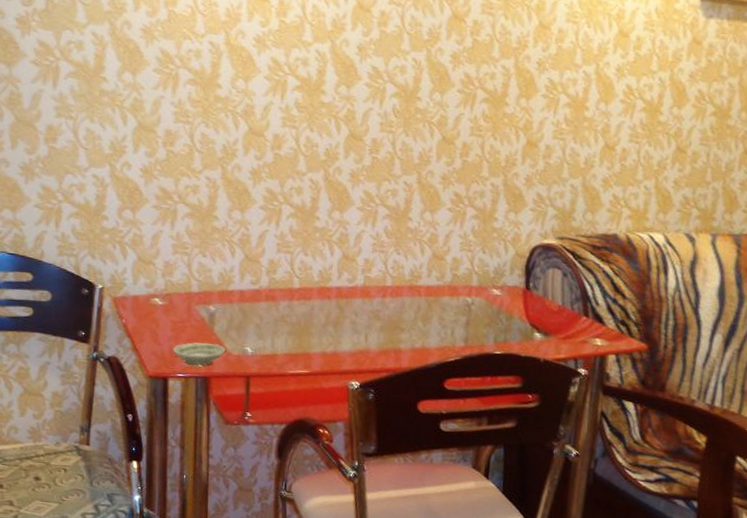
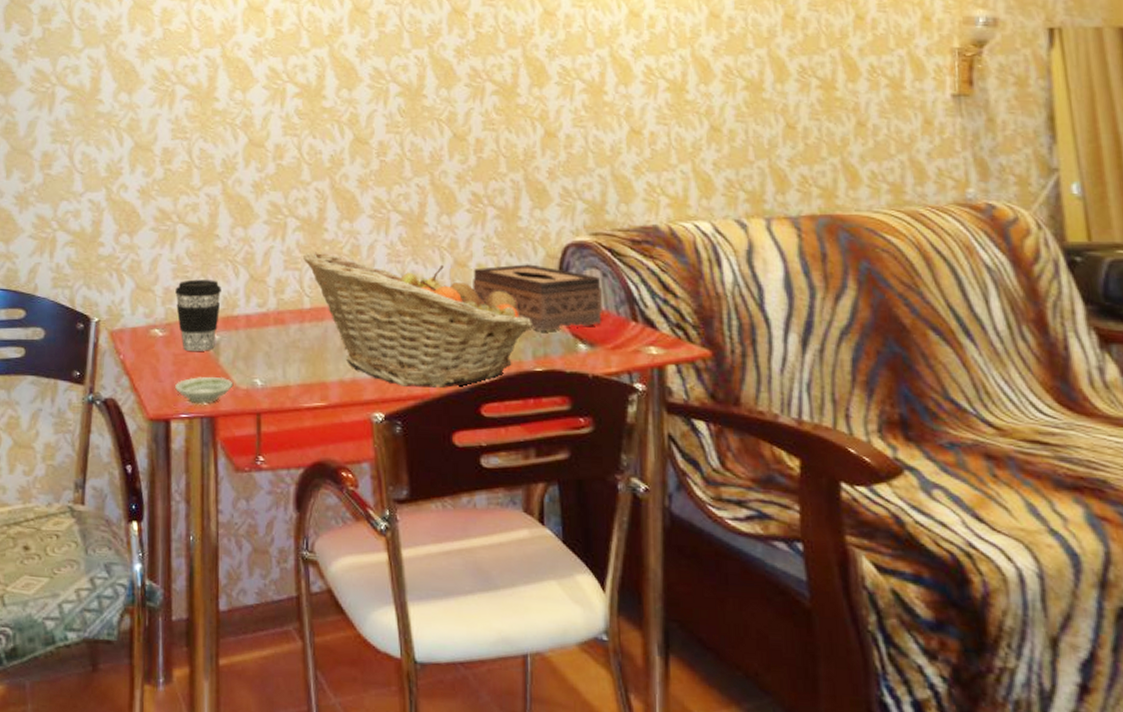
coffee cup: none [175,255,218,320] -> present [175,279,221,351]
fruit basket: none [295,237,497,364] -> present [303,252,532,388]
tissue box: none [447,260,561,320] -> present [473,264,602,331]

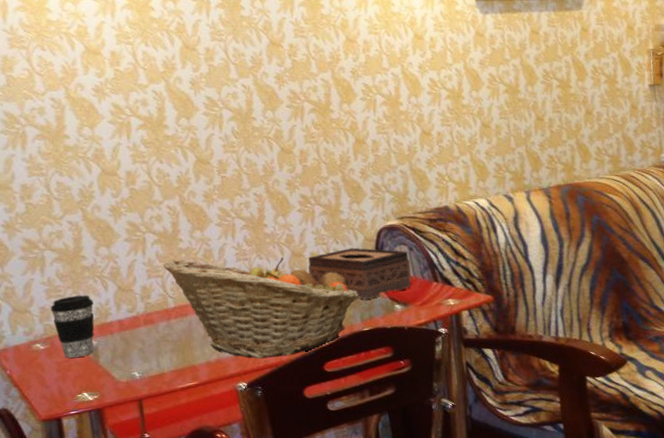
saucer: present [175,376,234,403] -> none [62,375,115,400]

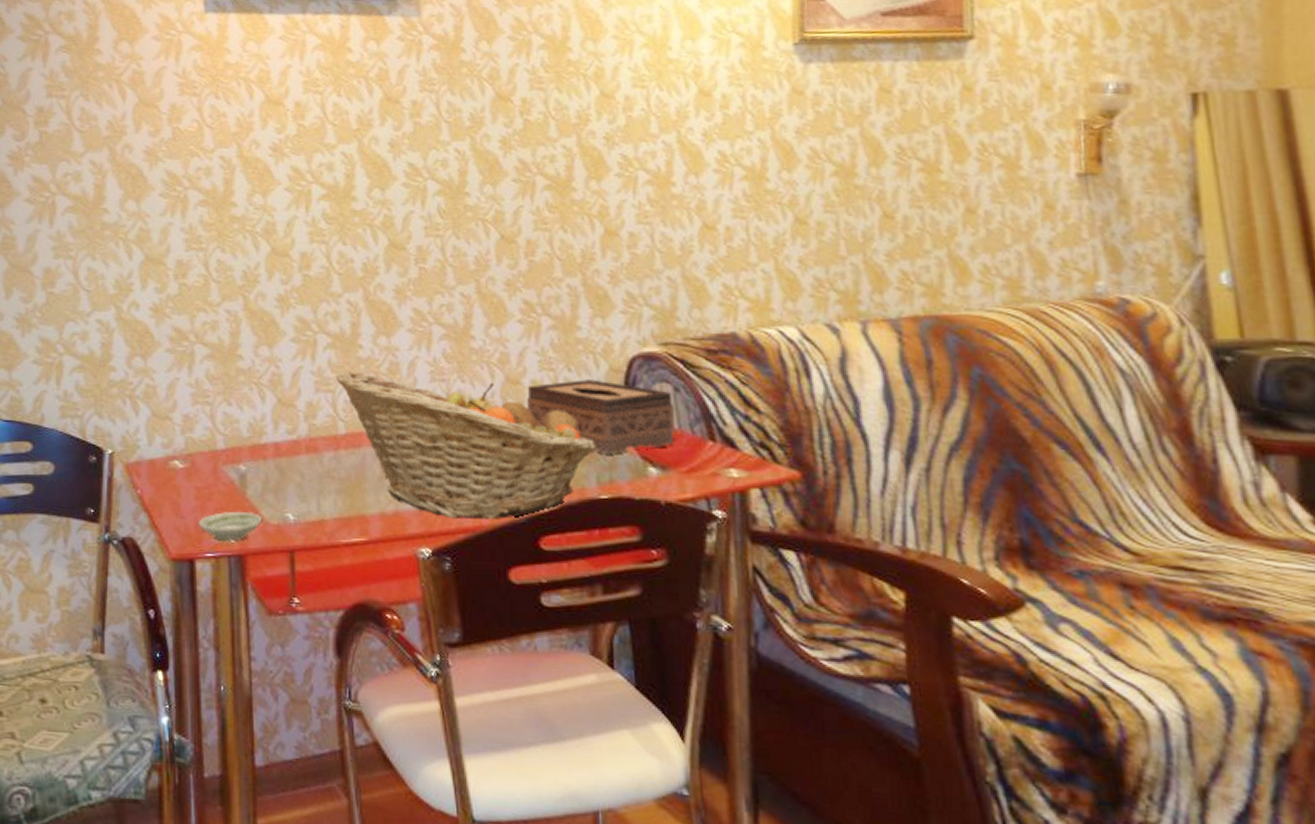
coffee cup: present [51,295,95,358] -> none [196,405,246,484]
saucer: none [62,375,115,400] -> present [199,511,263,541]

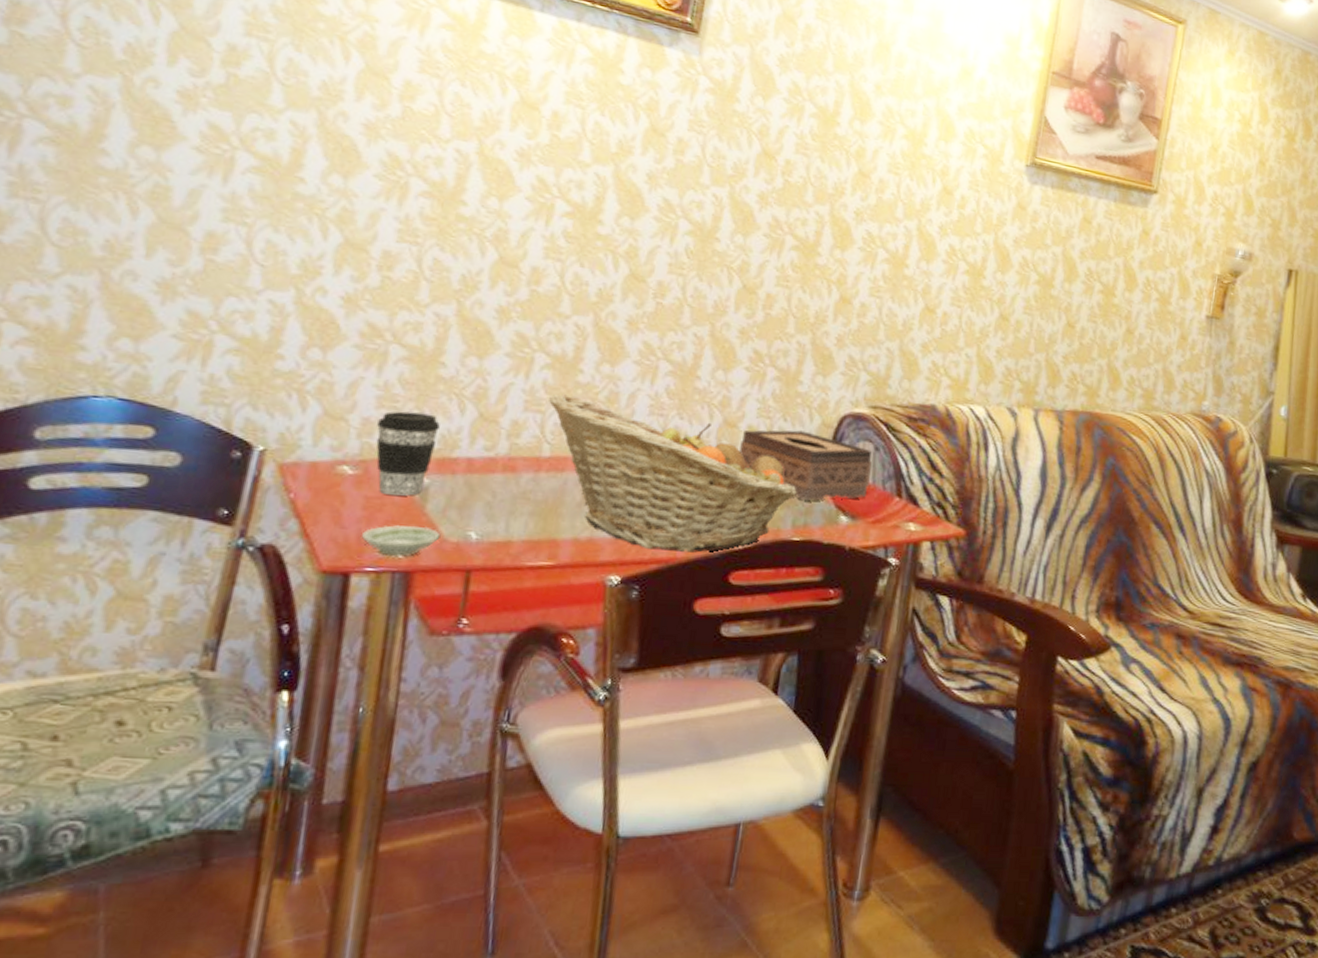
coffee cup: none [196,405,246,484] -> present [376,411,440,496]

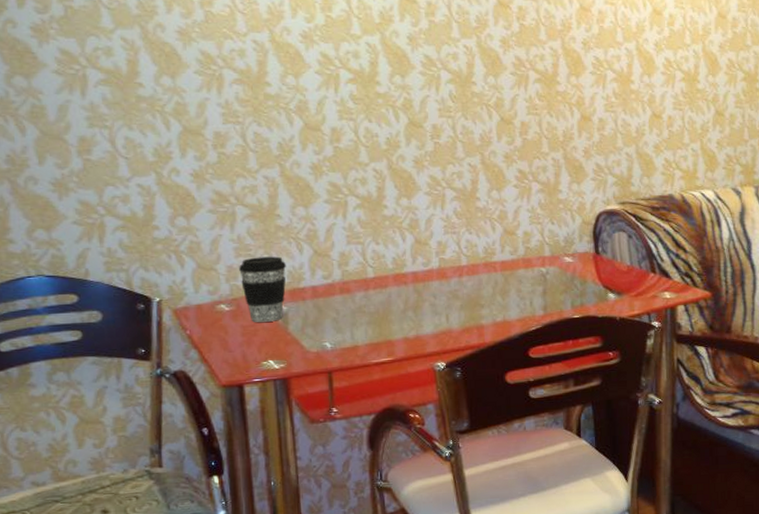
saucer: present [362,525,441,556] -> none [246,343,304,368]
fruit basket: present [549,394,797,553] -> none [365,227,571,339]
tissue box: present [739,429,872,501] -> none [520,230,628,285]

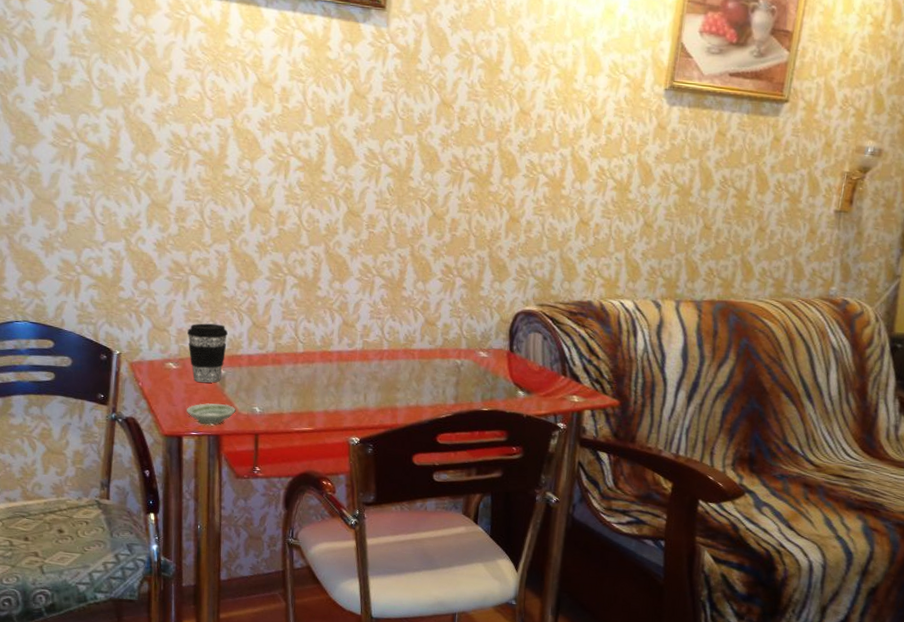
saucer: none [246,343,304,368] -> present [187,403,236,424]

